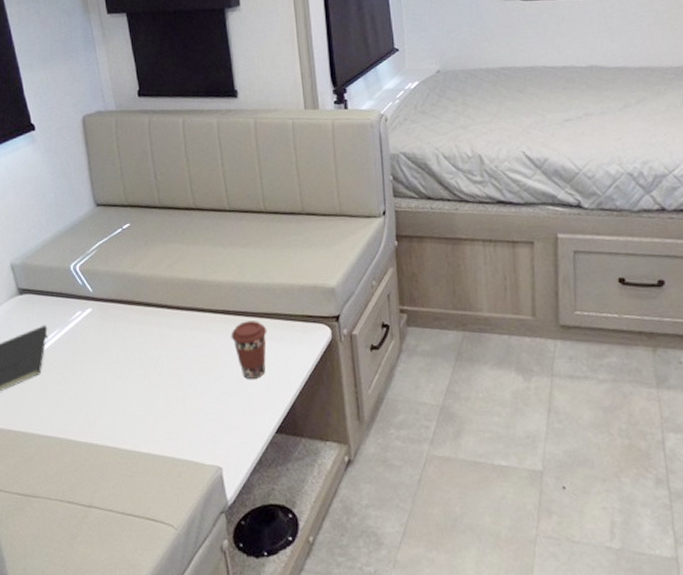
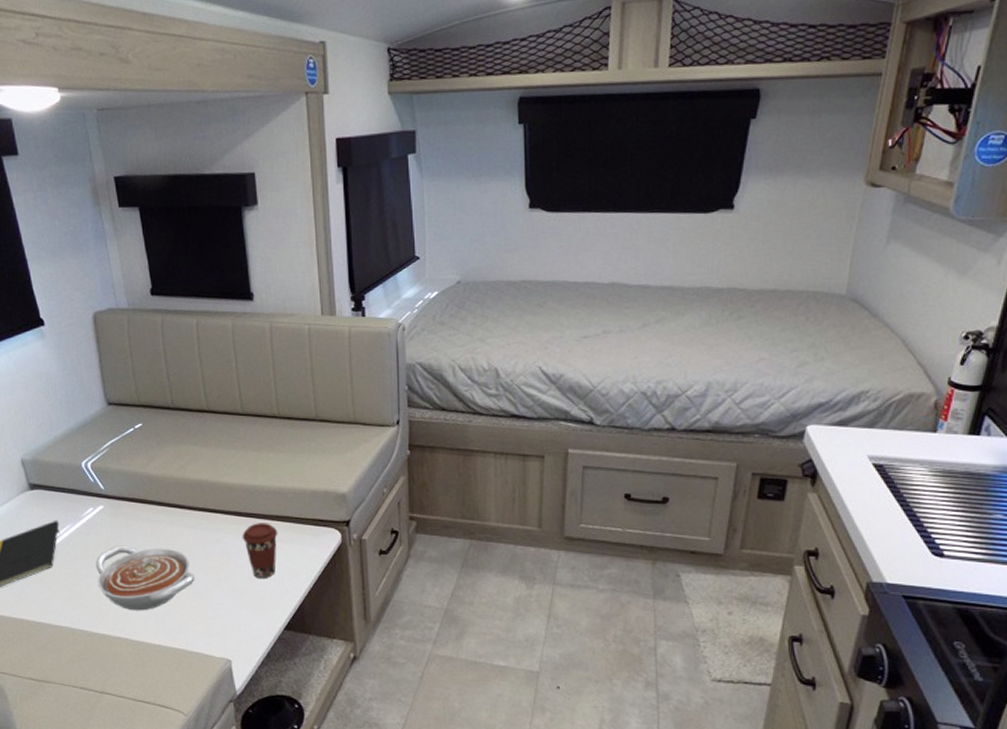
bowl: none [83,349,184,418] -> present [95,545,195,611]

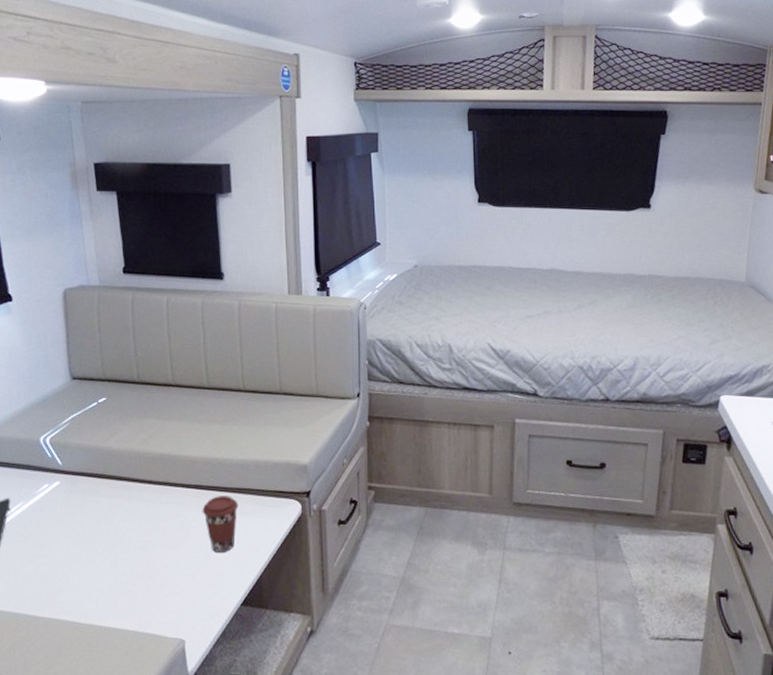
bowl: present [95,545,195,611] -> none [47,522,151,592]

